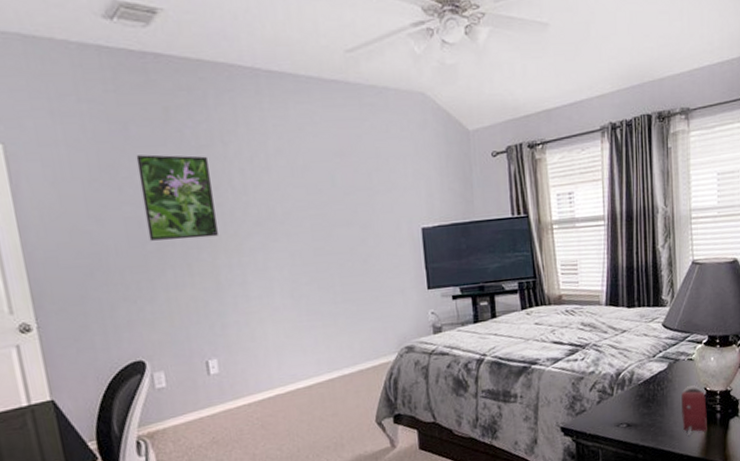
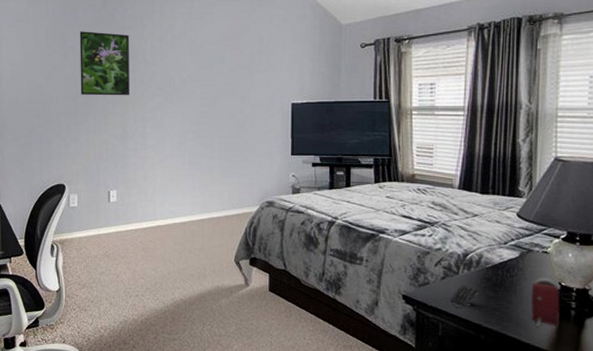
remote control: none [608,405,633,431] -> present [450,285,478,308]

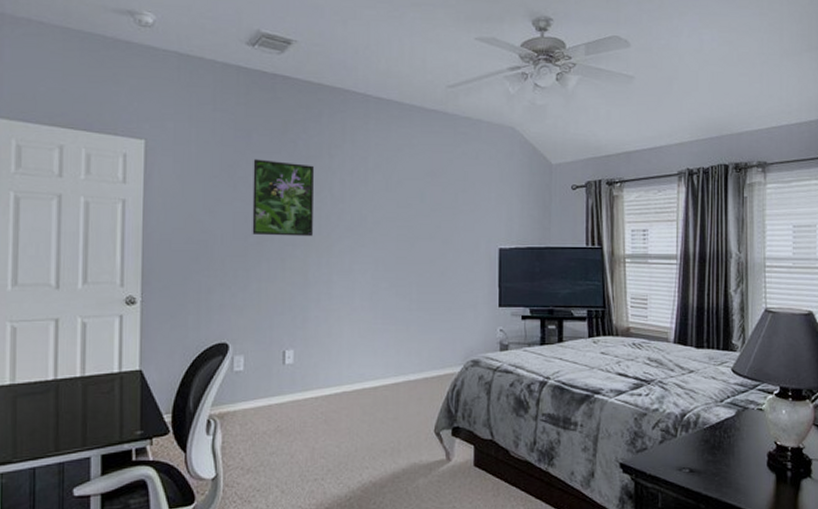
remote control: present [450,285,478,308] -> none [669,449,696,475]
alarm clock: present [530,278,560,327] -> none [748,437,777,491]

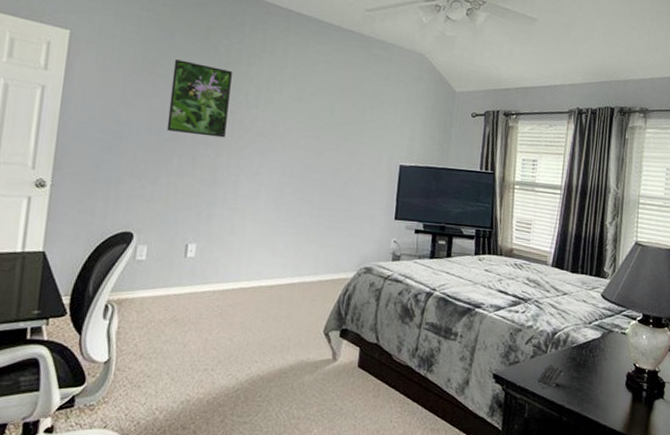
remote control: none [669,449,696,475] -> present [538,364,563,388]

